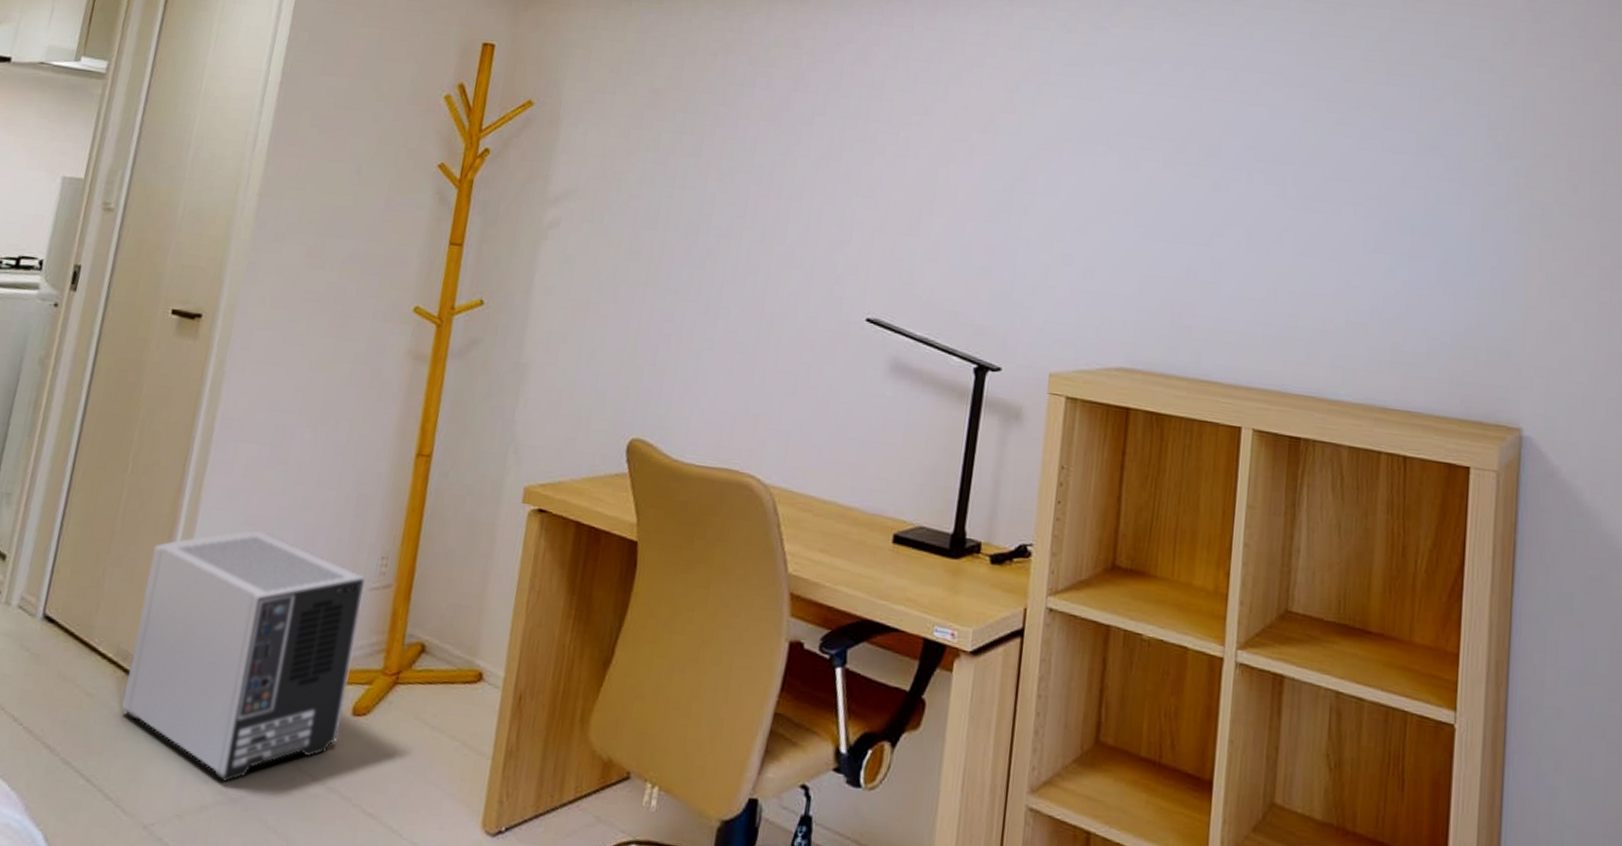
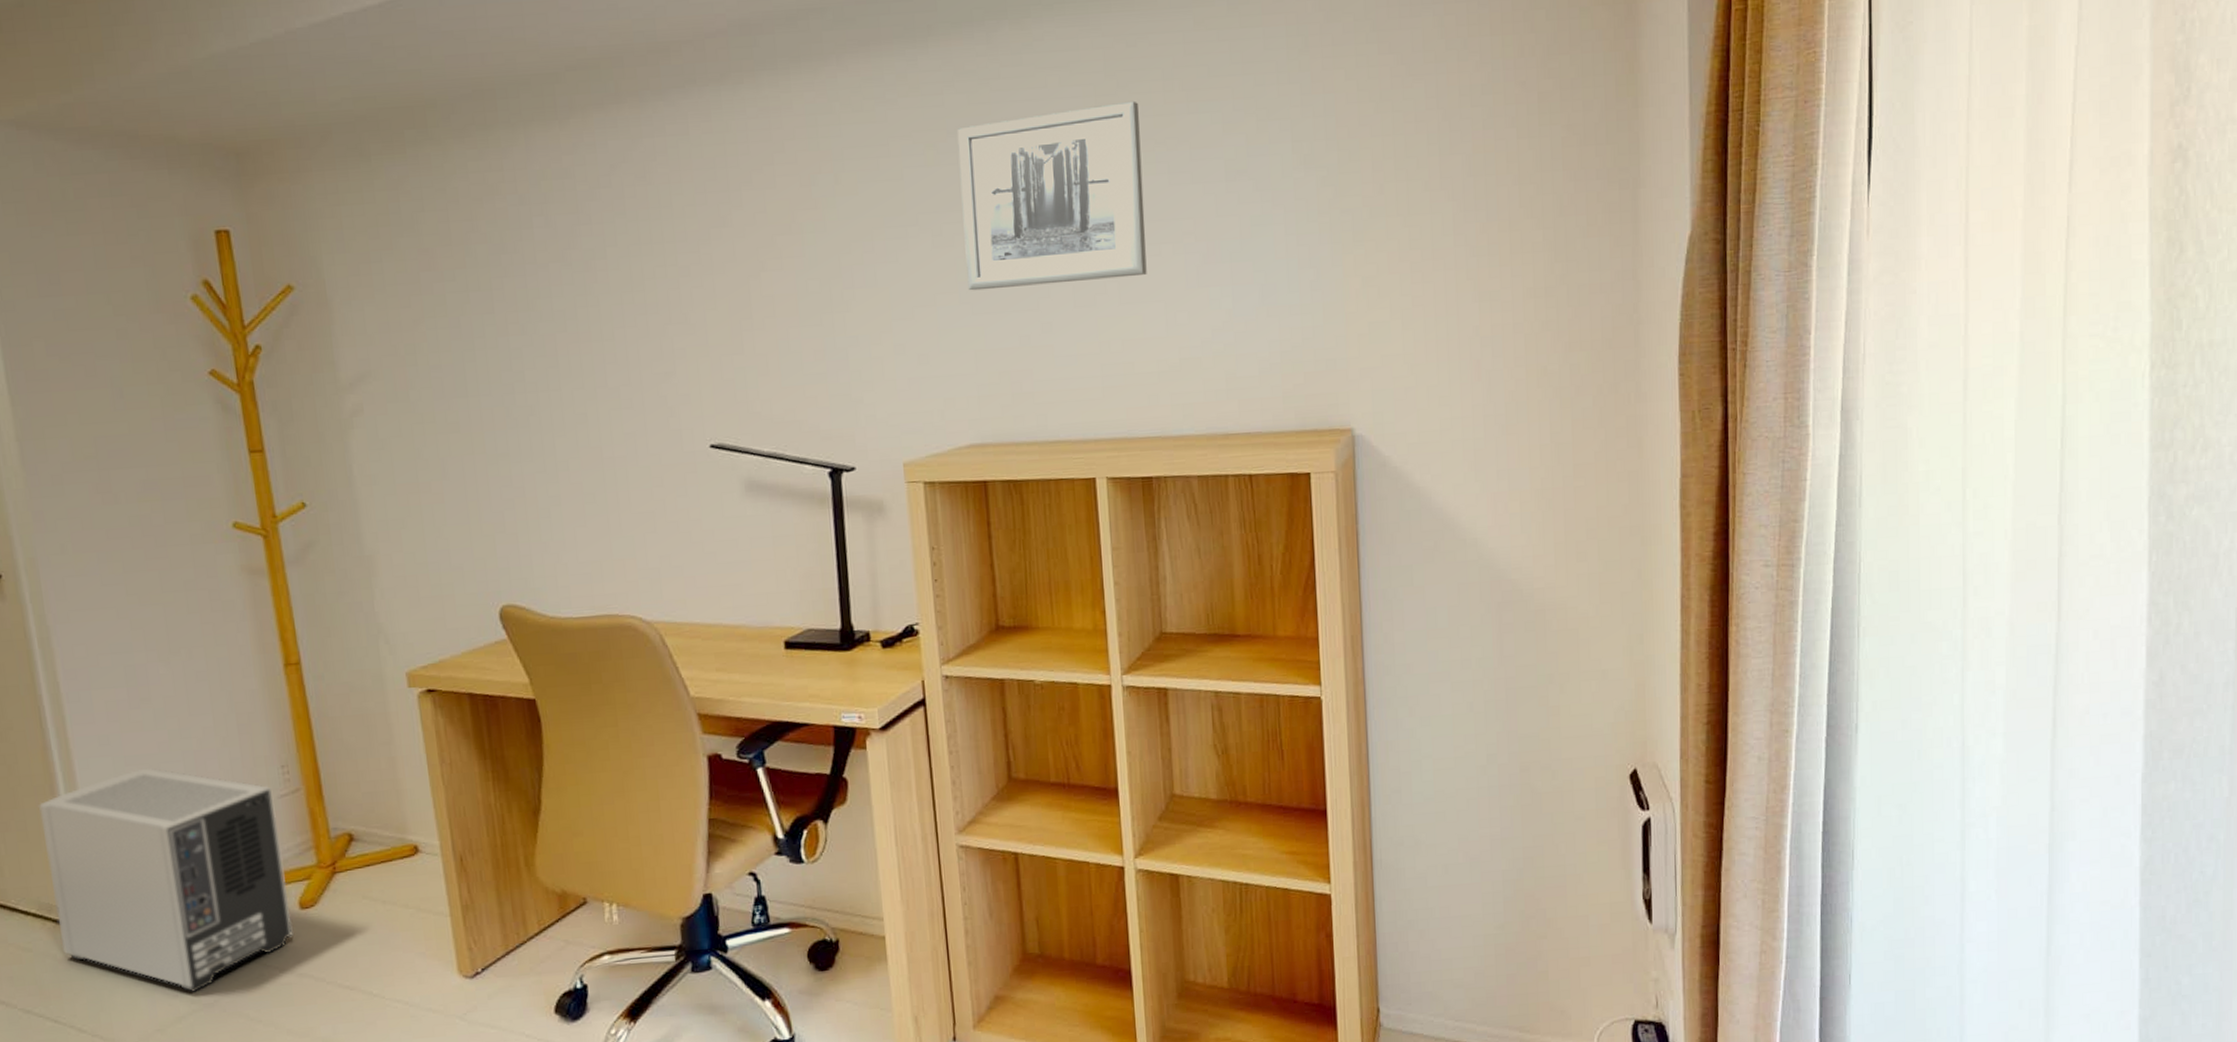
wall art: none [1145,62,1339,231] -> present [957,100,1147,291]

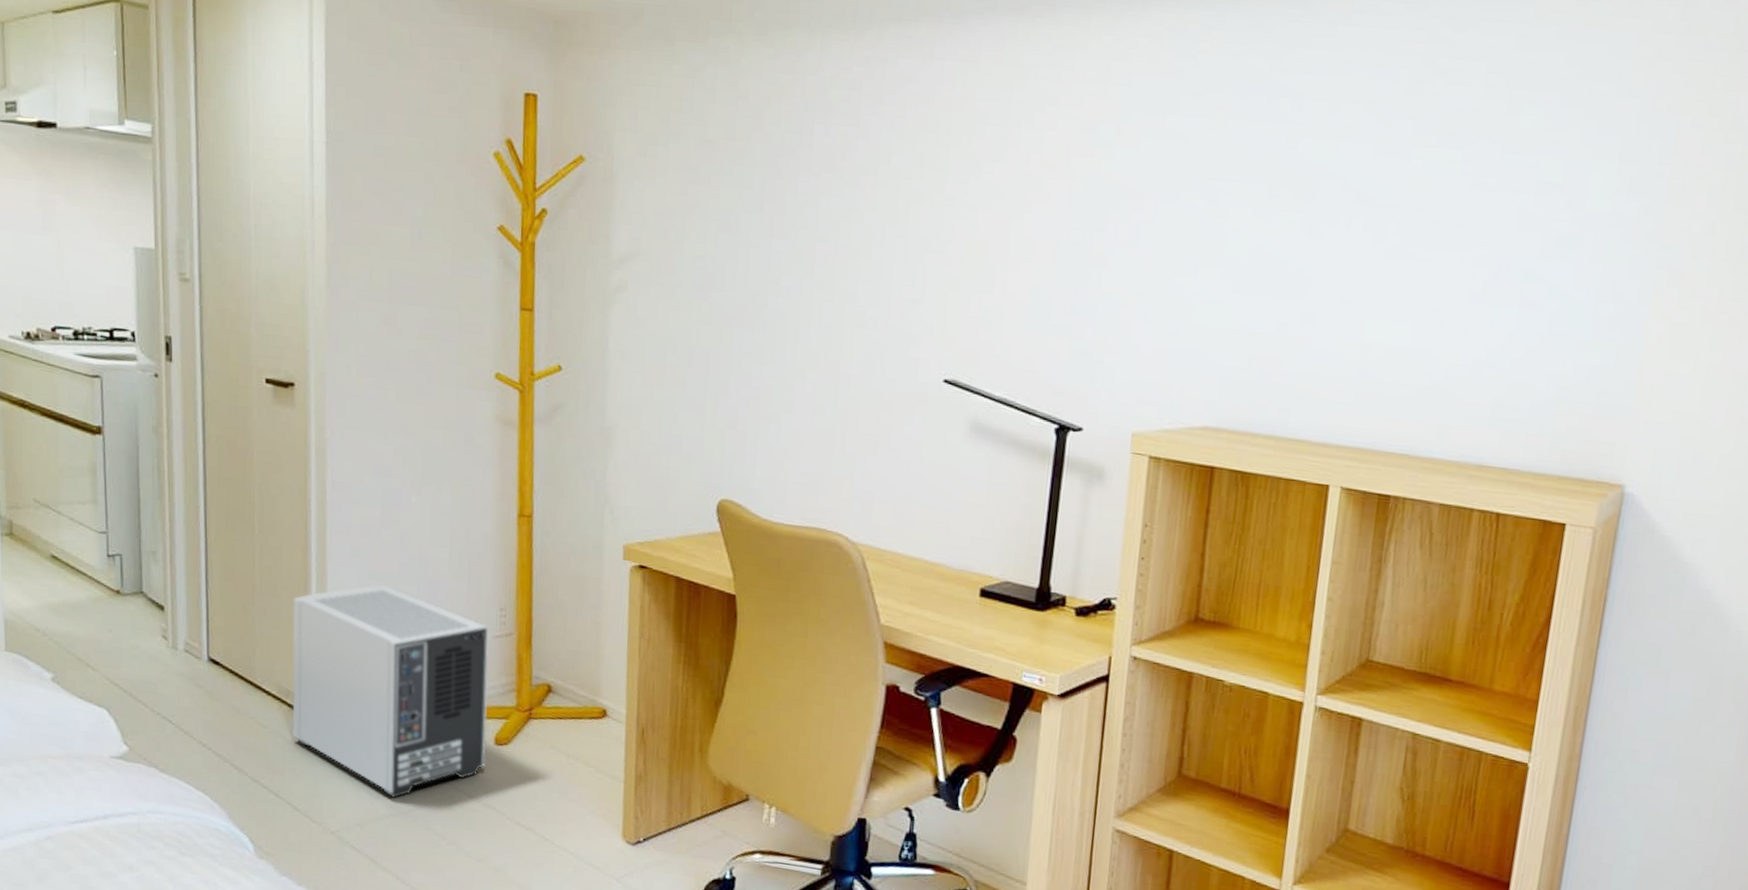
wall art: present [957,100,1147,291] -> none [1233,91,1454,281]

